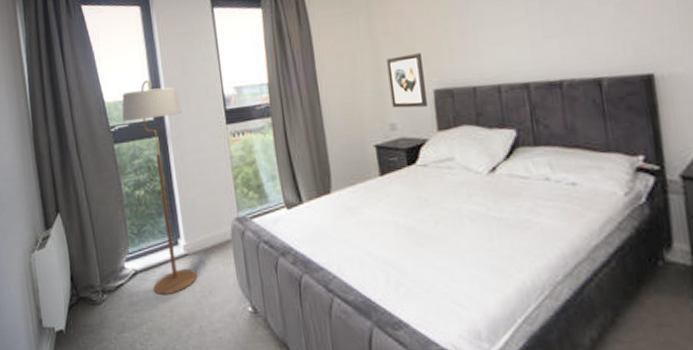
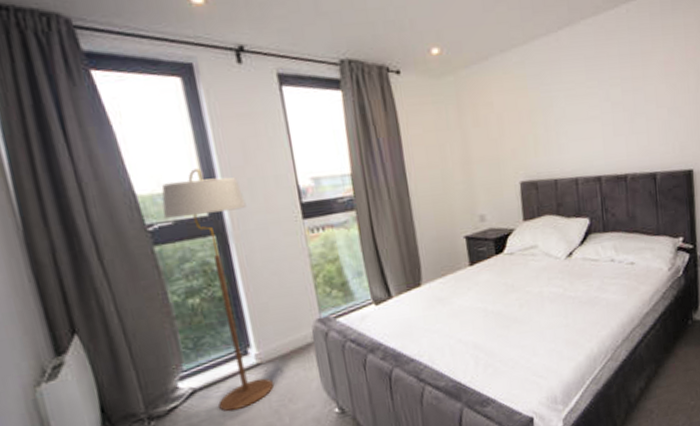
wall art: present [386,53,427,109] -> none [476,146,514,200]

